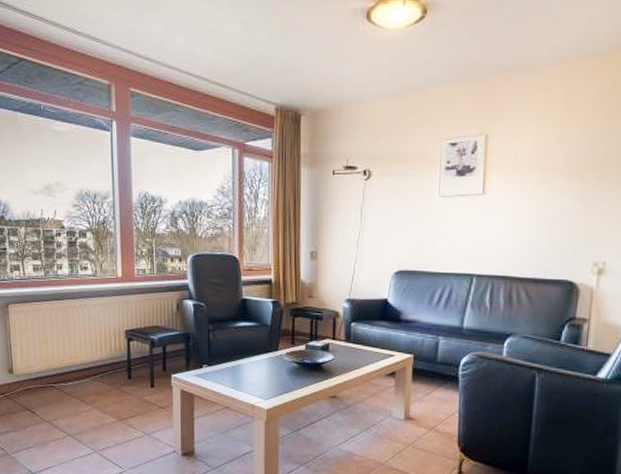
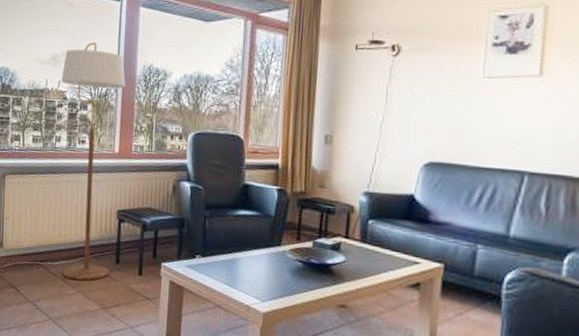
floor lamp: none [57,171,124,398] -> present [61,42,126,281]

